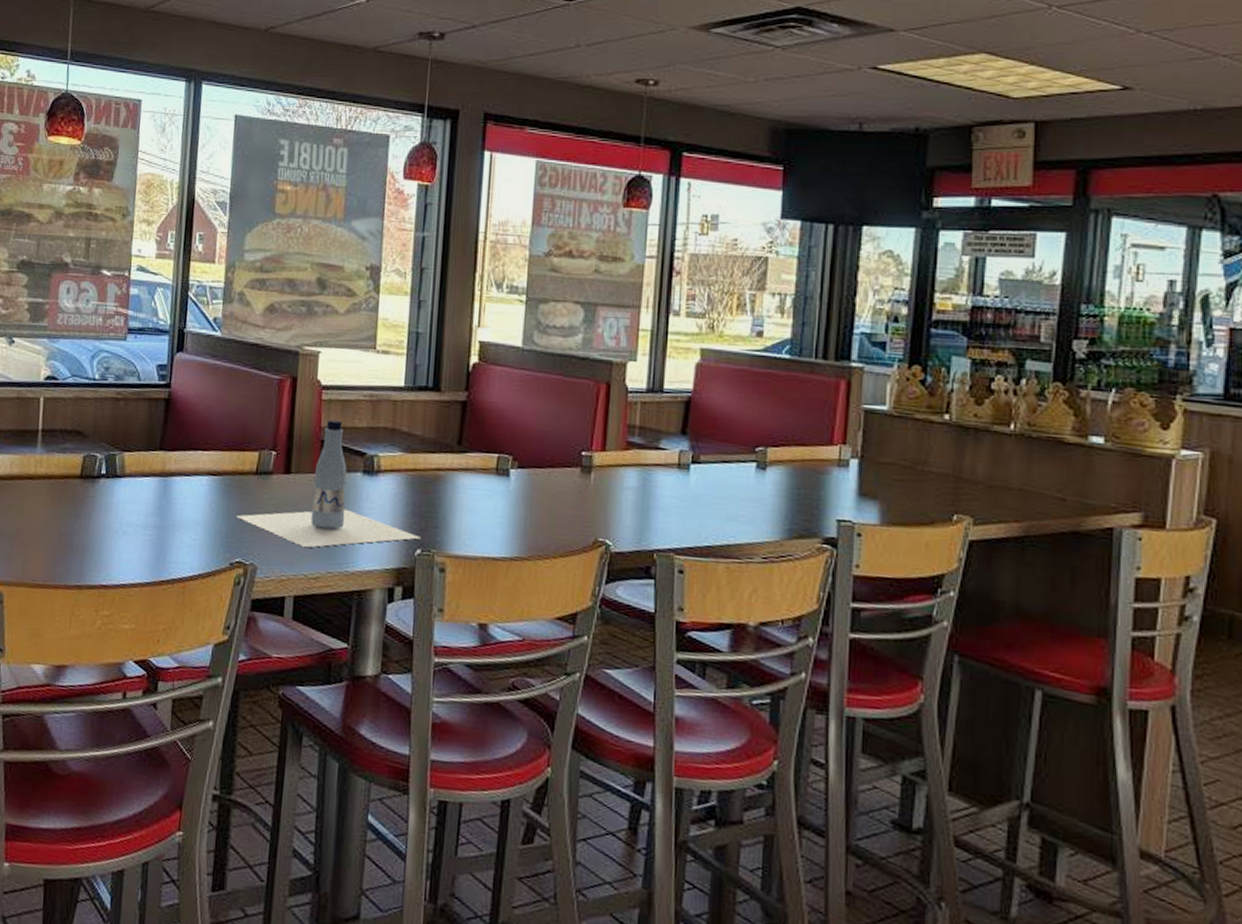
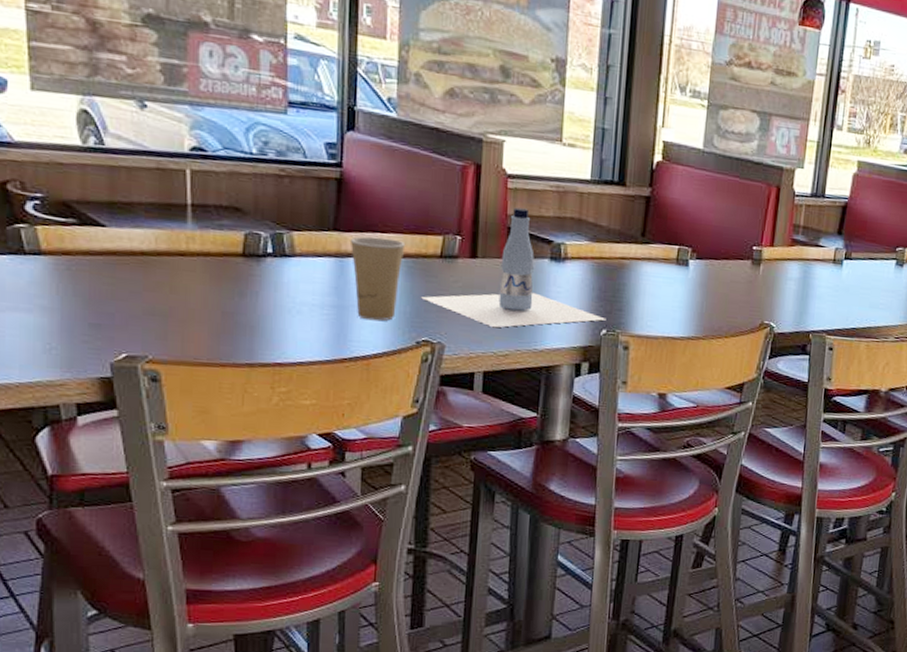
paper cup: none [173,454,224,542] -> present [349,236,406,321]

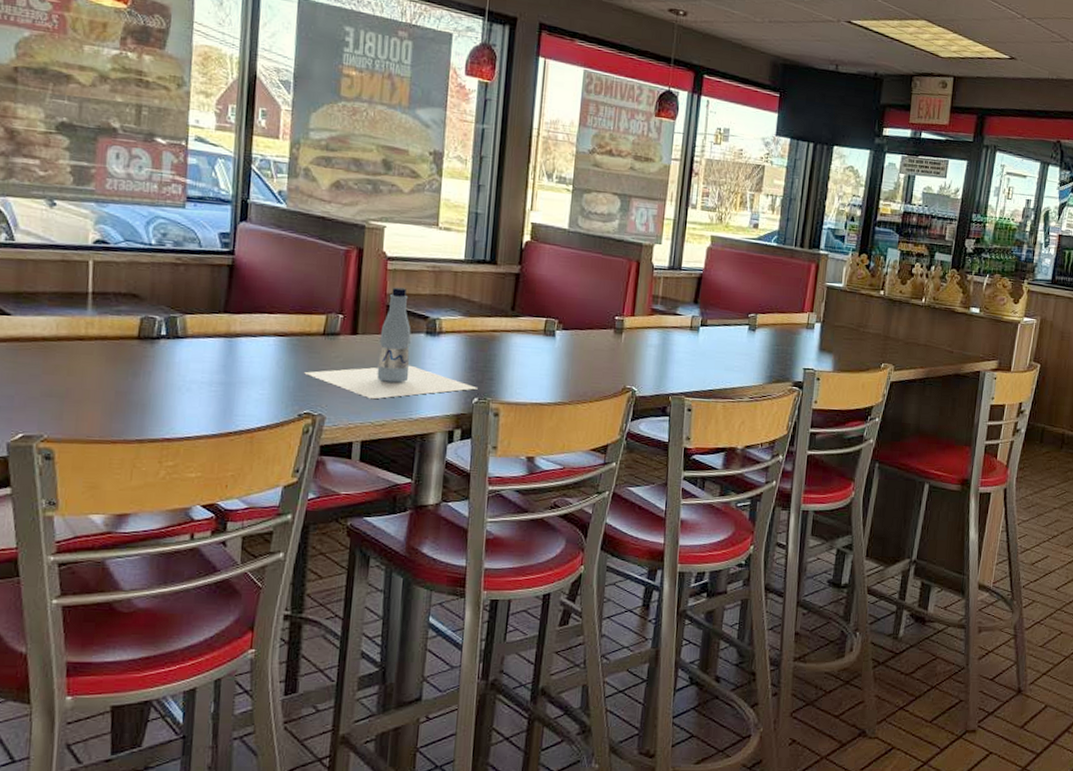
paper cup: present [349,236,406,321] -> none [238,317,291,396]

